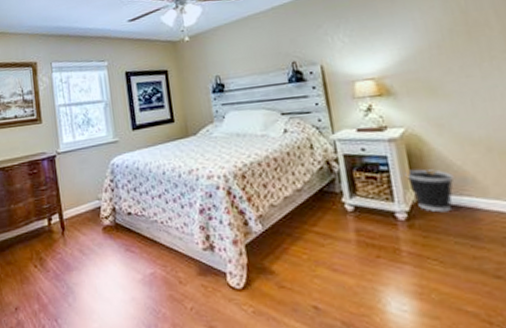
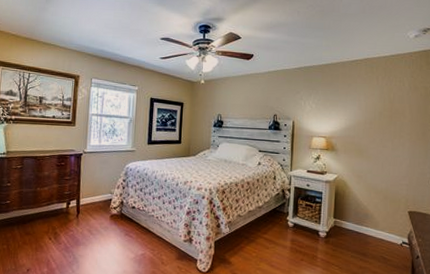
wastebasket: present [404,169,454,213] -> none [331,204,360,236]

